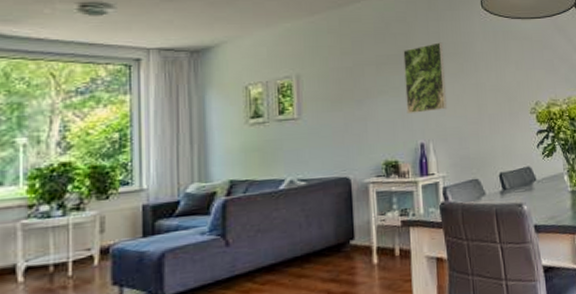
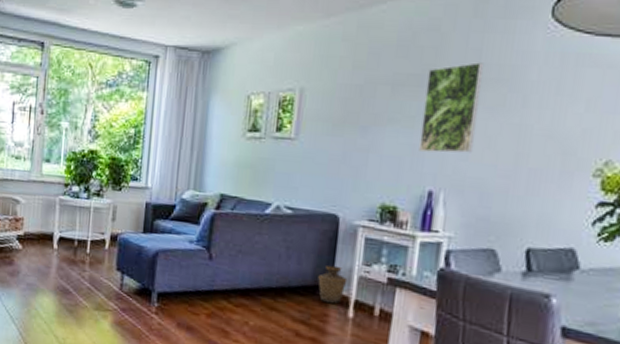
vase: none [340,221,367,257] -> present [318,265,348,304]

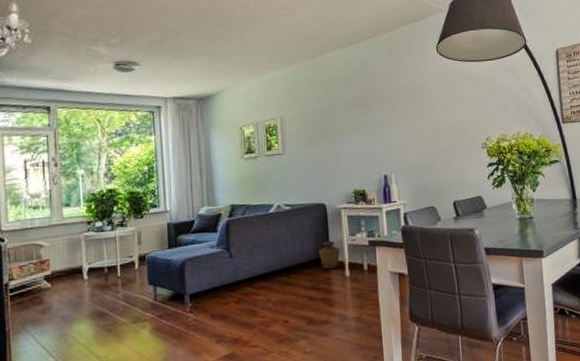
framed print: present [419,62,483,153] -> none [368,85,407,149]

